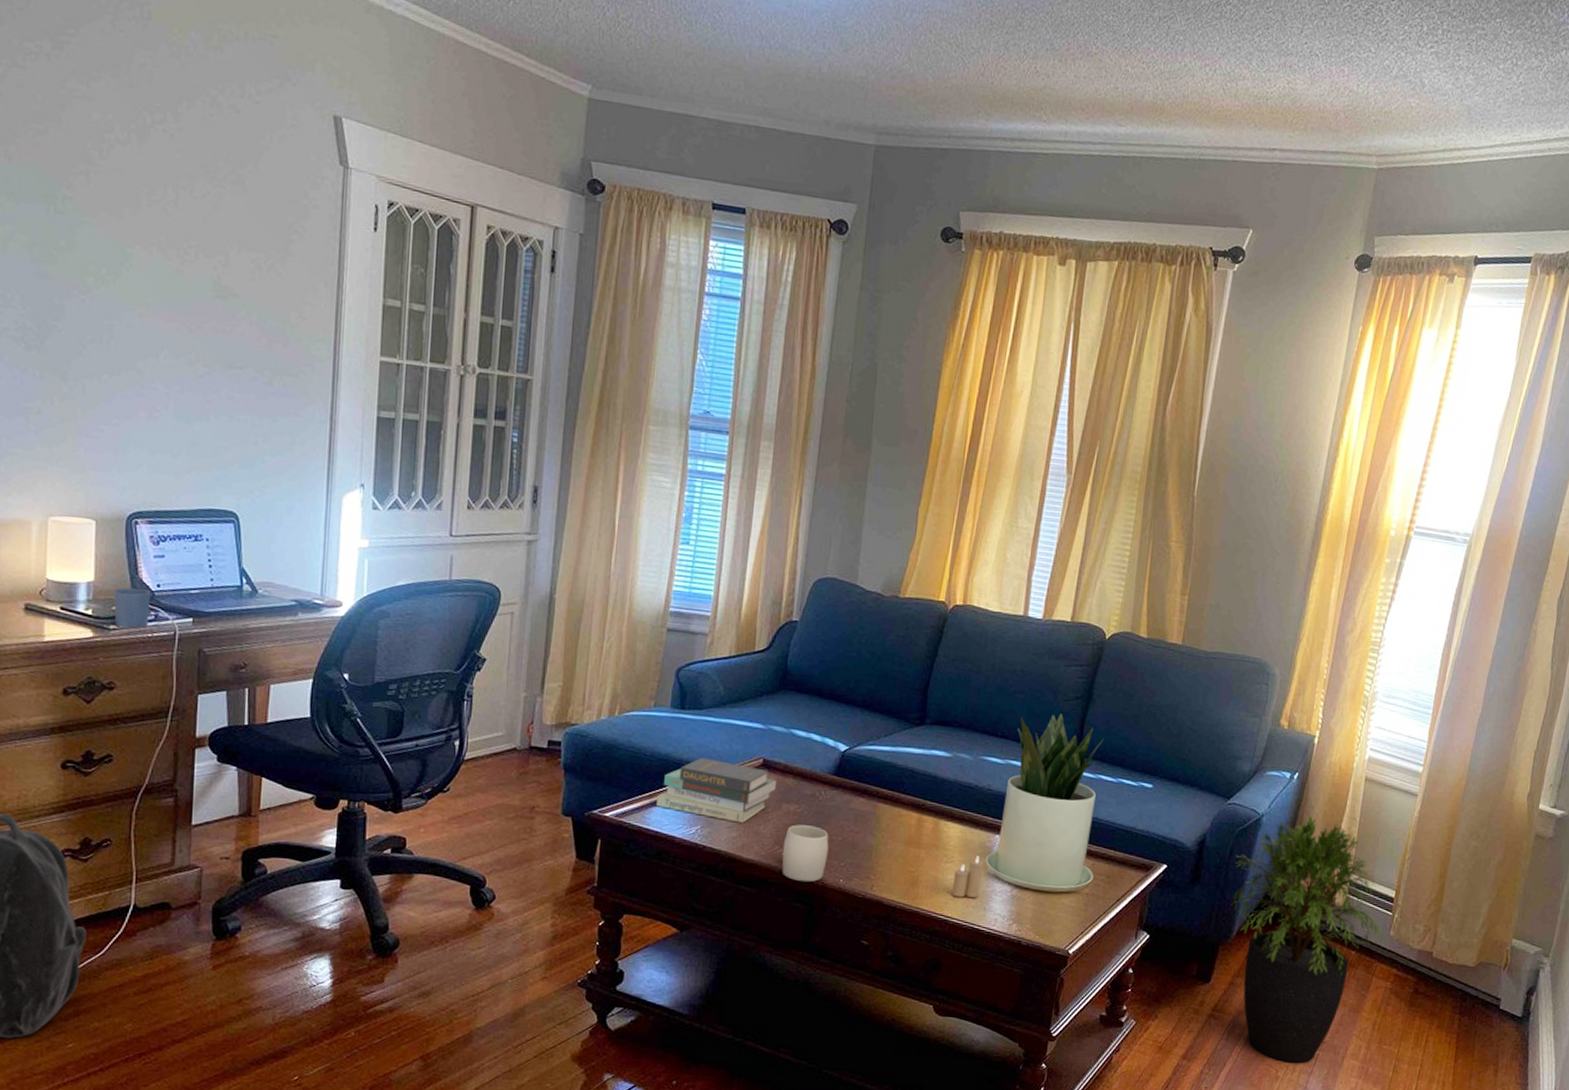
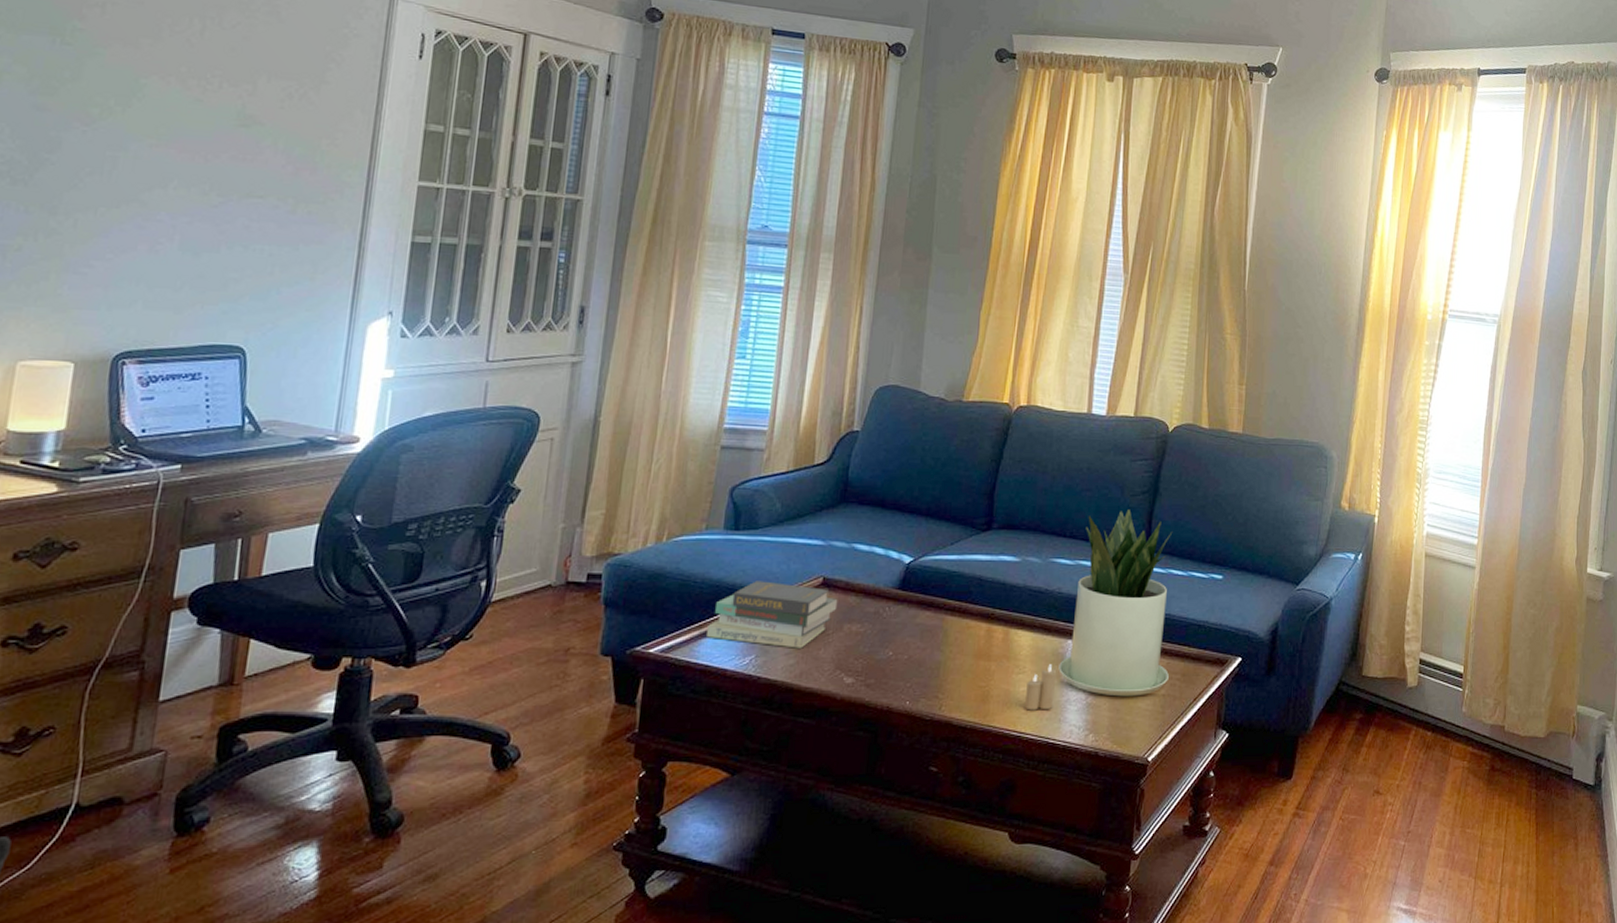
mug: present [113,588,151,630] -> none [86,435,134,482]
mug: present [782,824,829,883] -> none [843,645,894,708]
potted plant: present [1231,816,1384,1063] -> none [1307,596,1456,858]

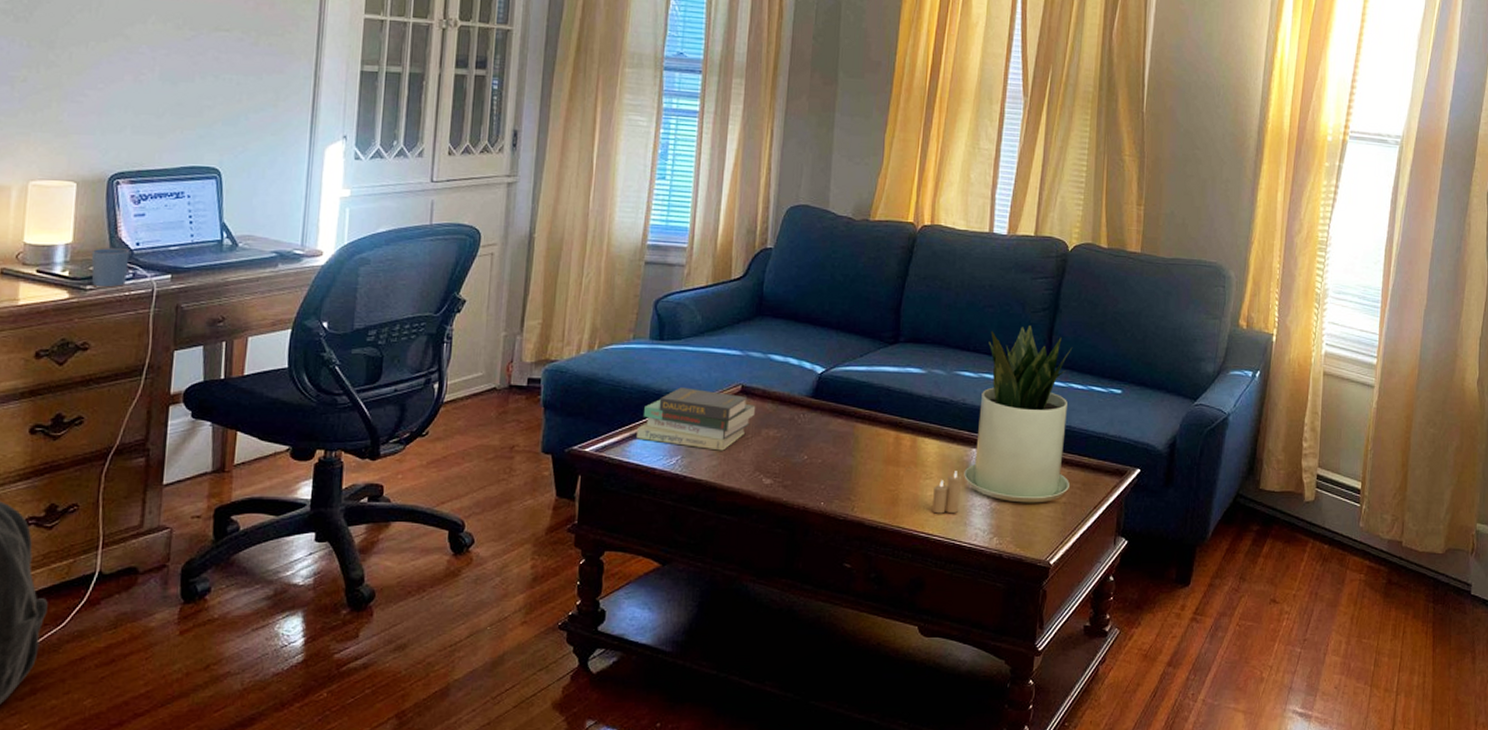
mug: none [86,435,134,482] -> present [91,248,130,289]

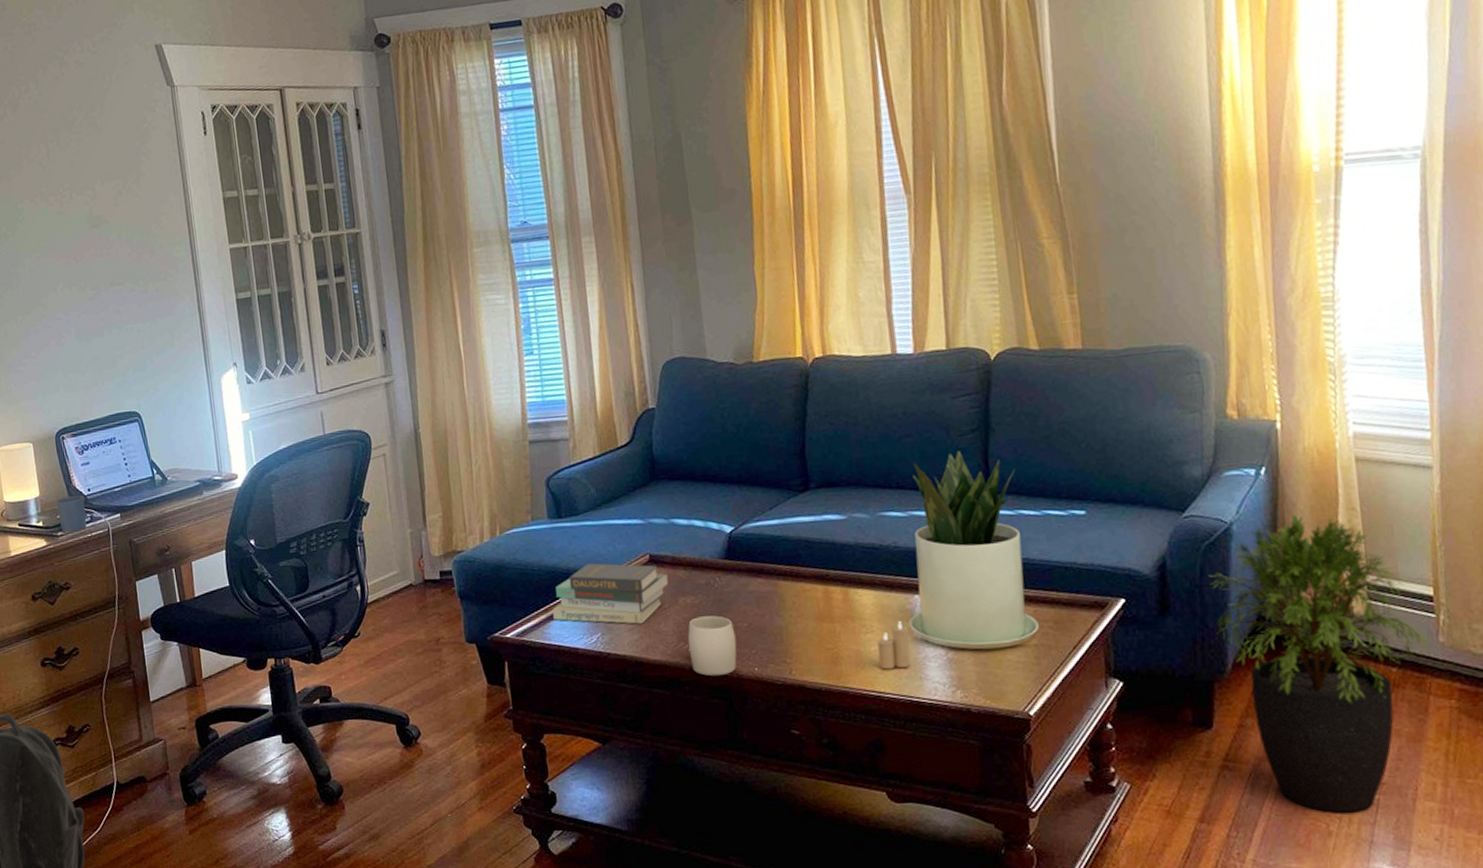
mug: none [762,449,809,507] -> present [687,615,737,677]
potted plant: none [1204,412,1354,663] -> present [1208,514,1430,813]

